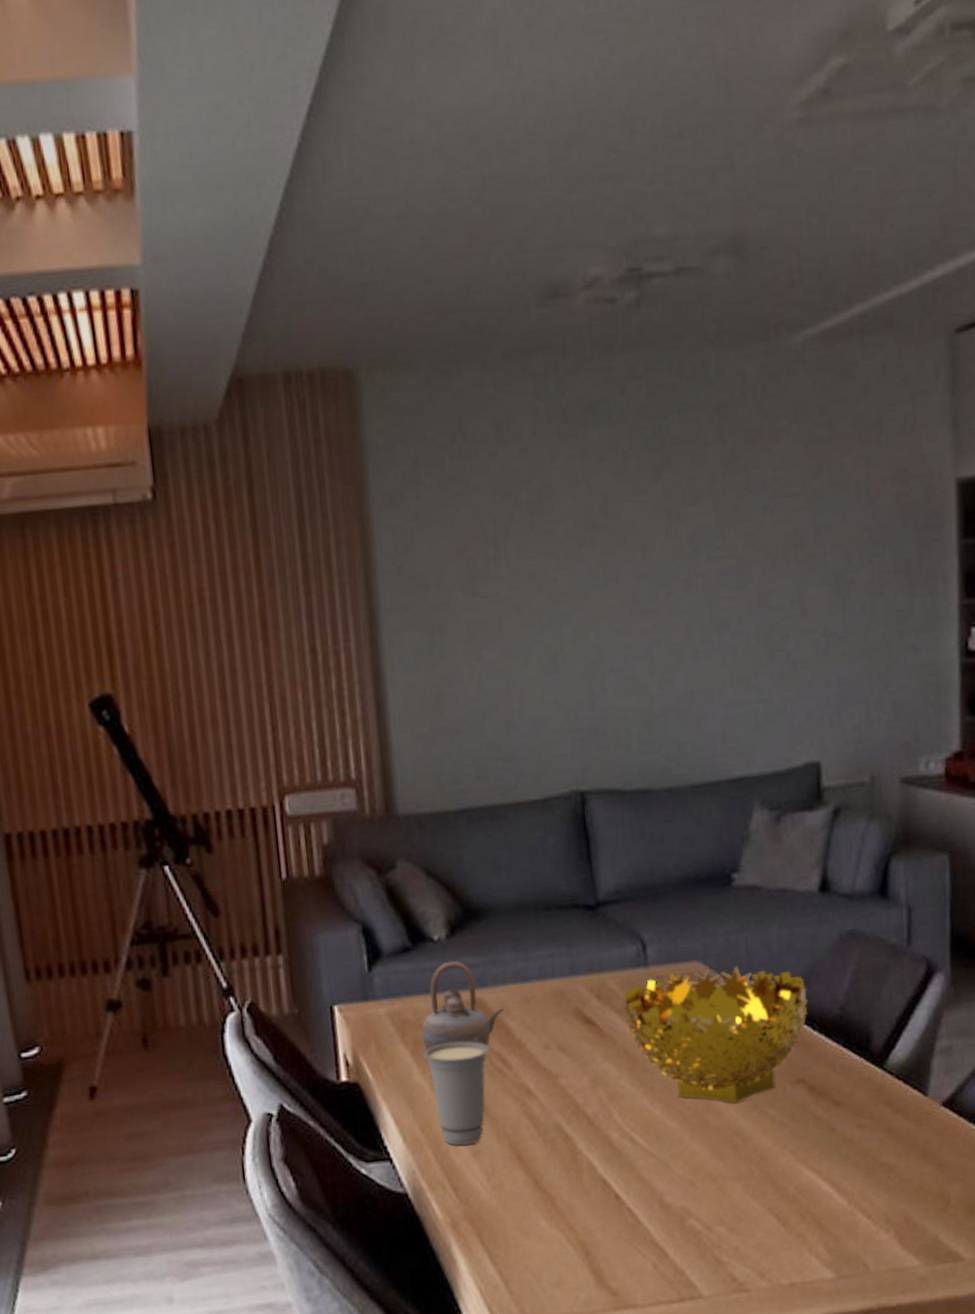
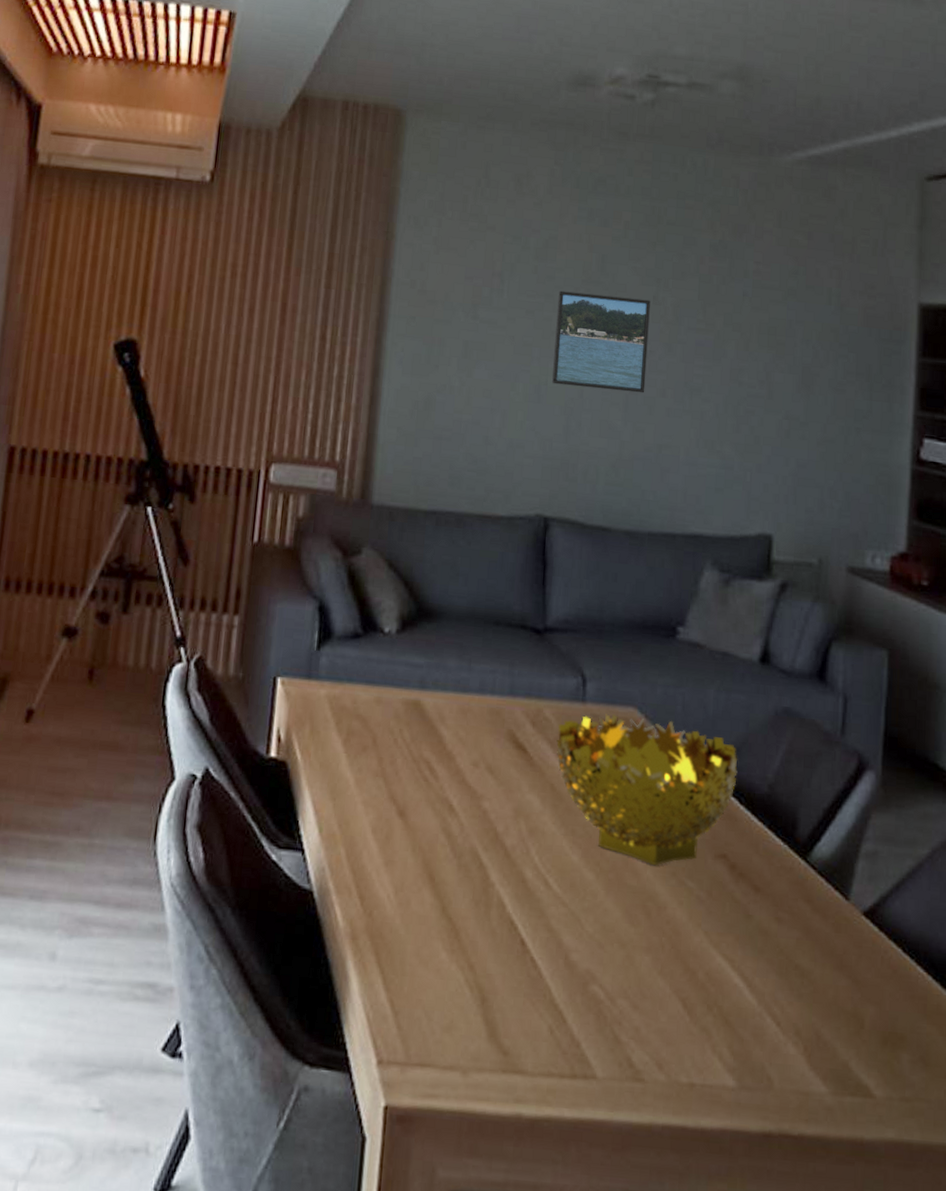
teapot: present [421,960,504,1049] -> none [356,656,440,751]
cup: present [421,1041,490,1146] -> none [353,738,420,852]
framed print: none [561,535,669,650] -> present [551,290,651,393]

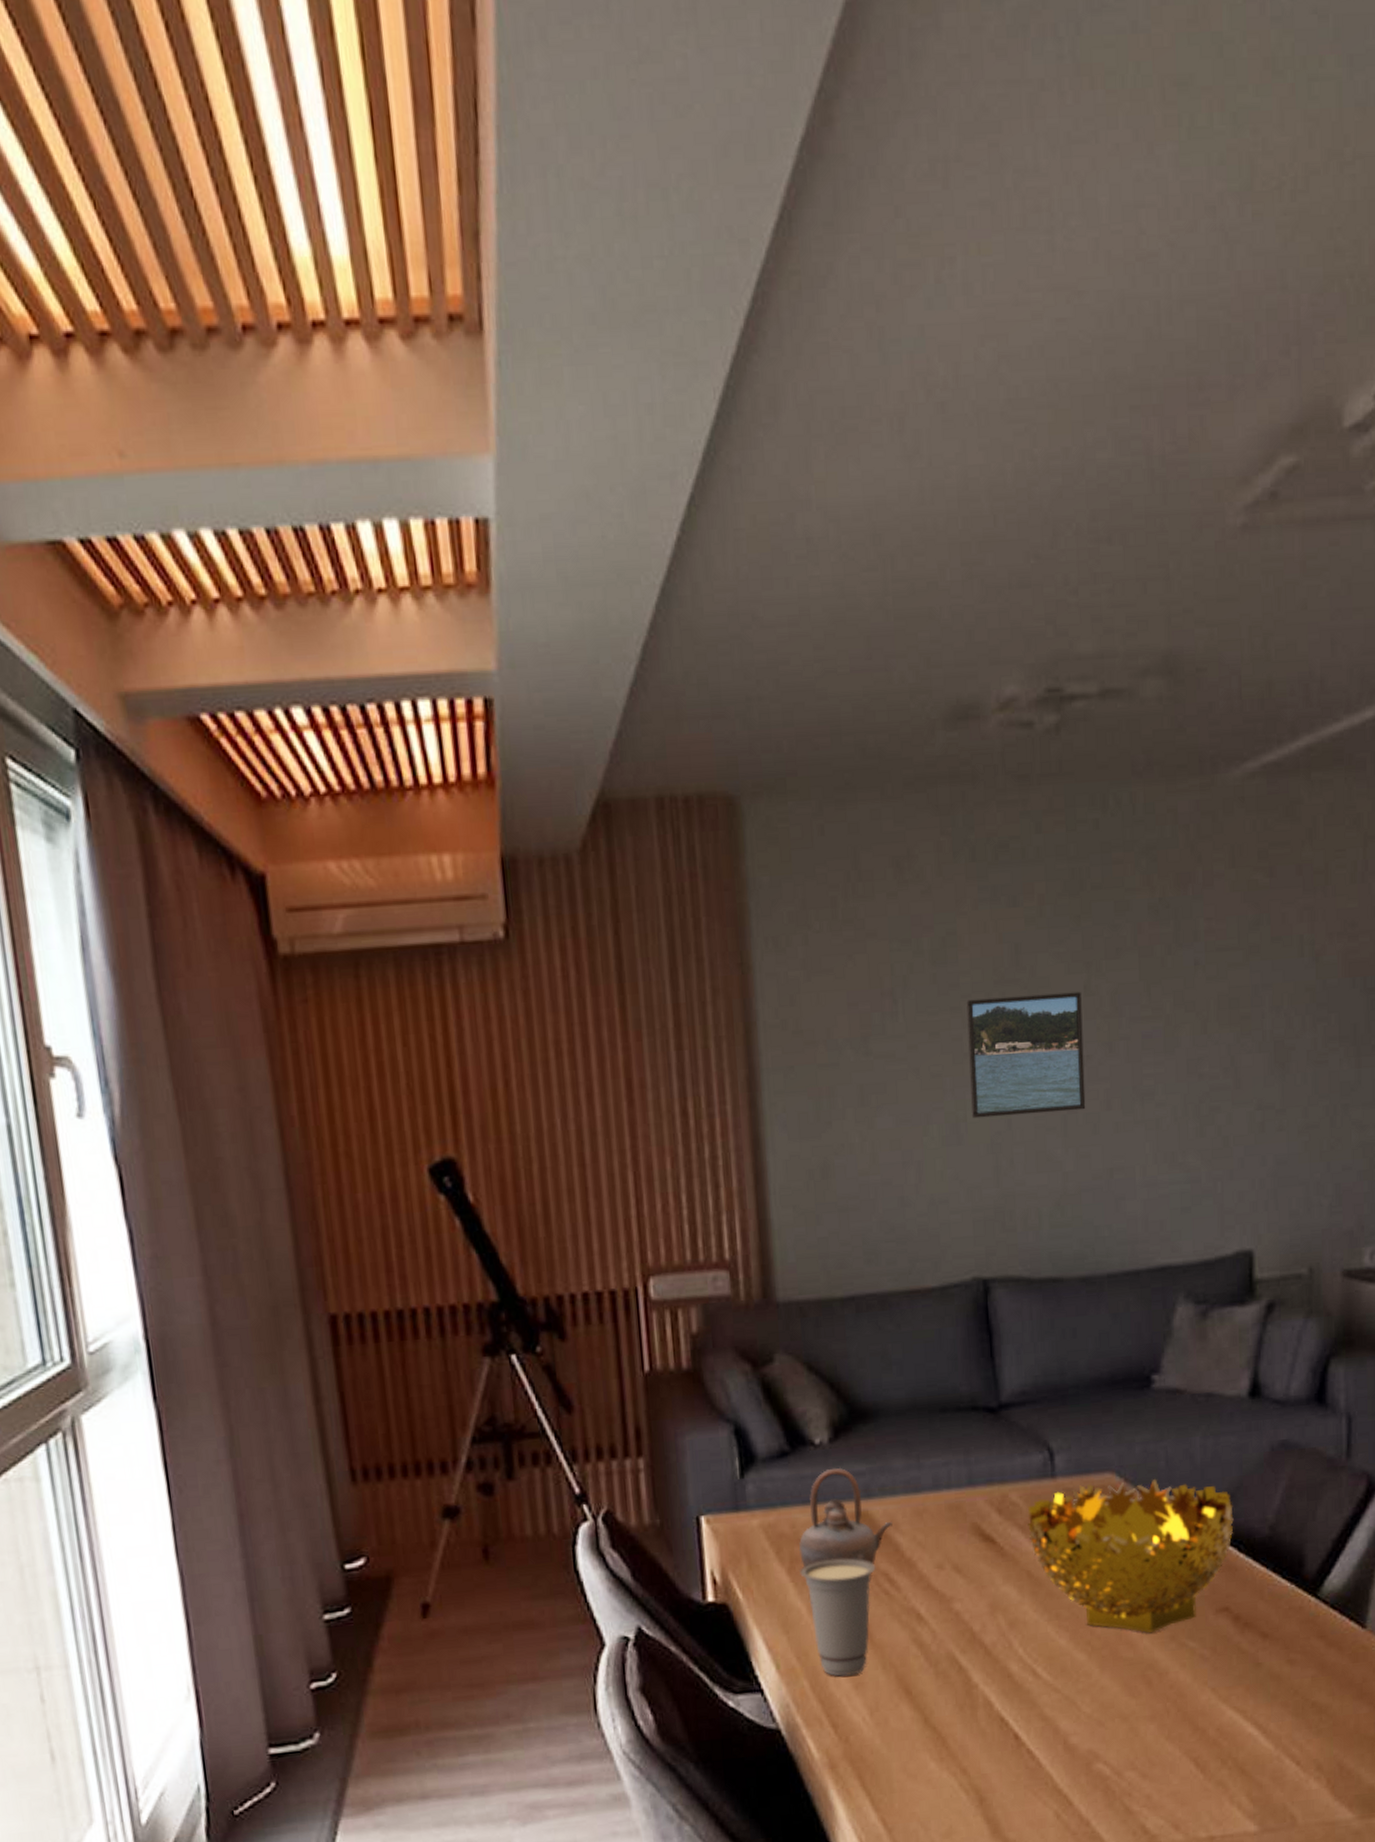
cup: none [353,738,420,852] -> present [798,1558,876,1677]
teapot: none [356,656,440,751] -> present [798,1467,892,1567]

